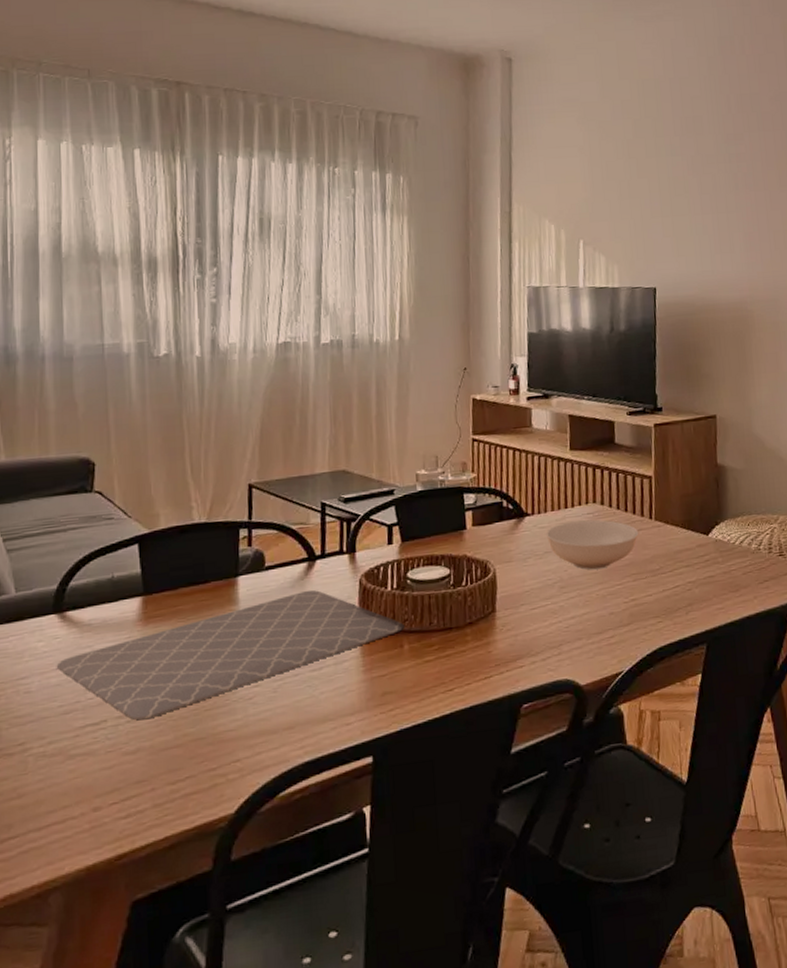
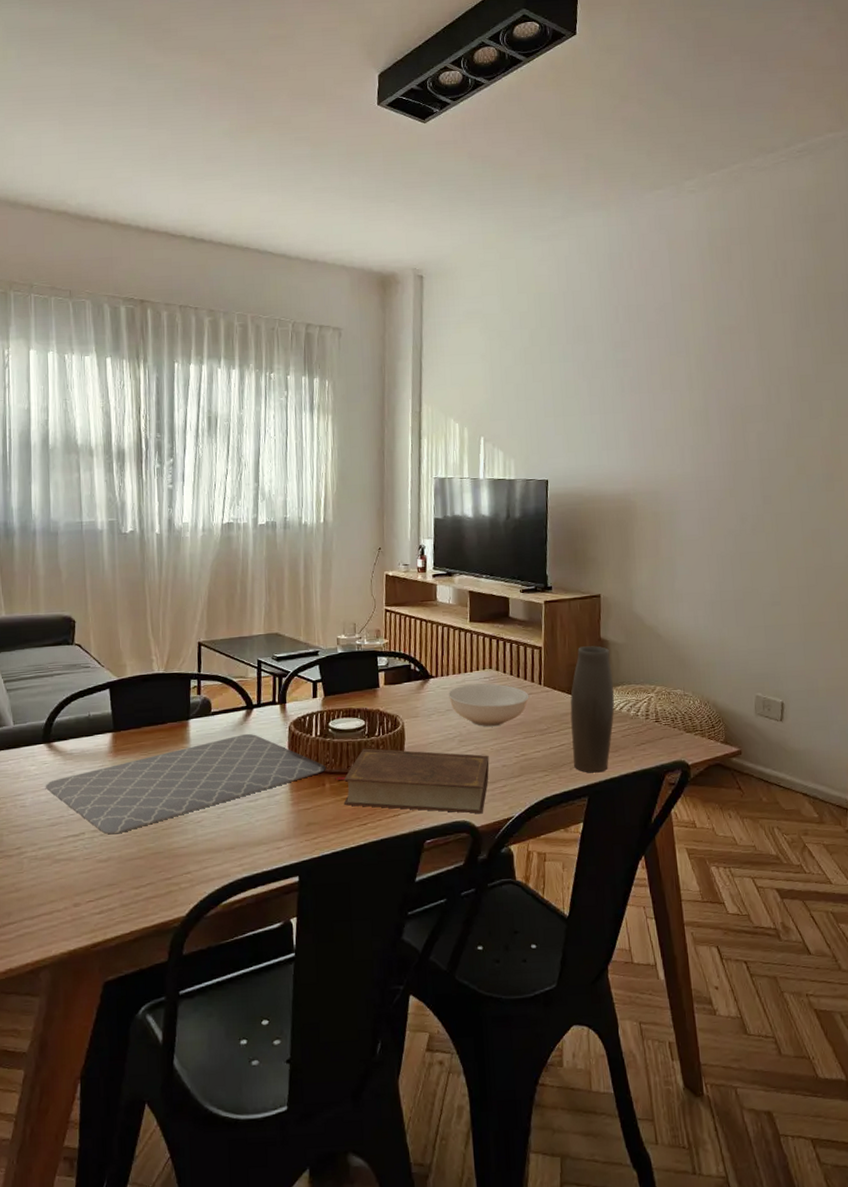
book: none [415,600,595,671] -> present [335,748,490,814]
vase: none [684,472,734,617] -> present [570,646,615,773]

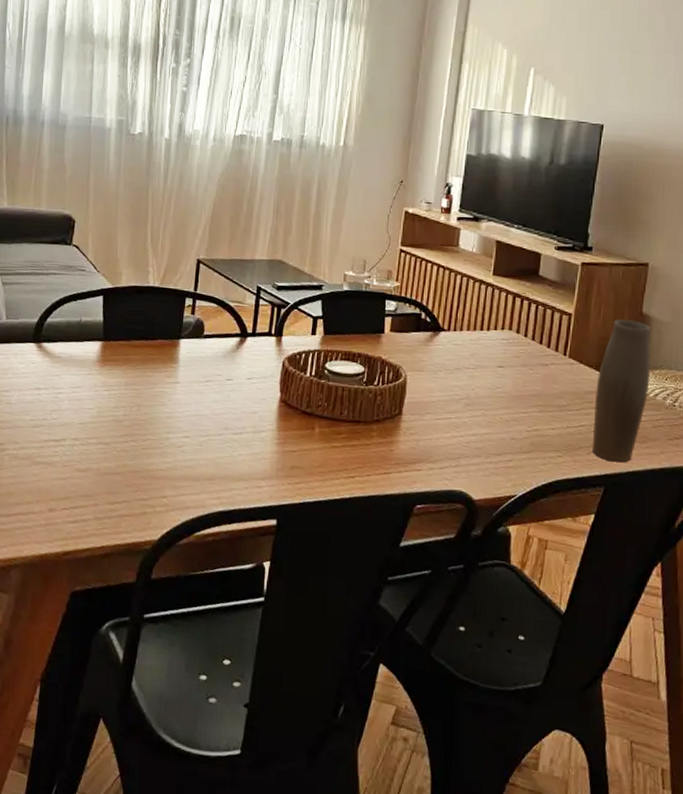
placemat: present [45,734,327,835] -> none [31,363,319,446]
book: present [335,748,490,814] -> none [325,396,497,487]
bowl: present [448,683,530,727] -> none [459,343,551,395]

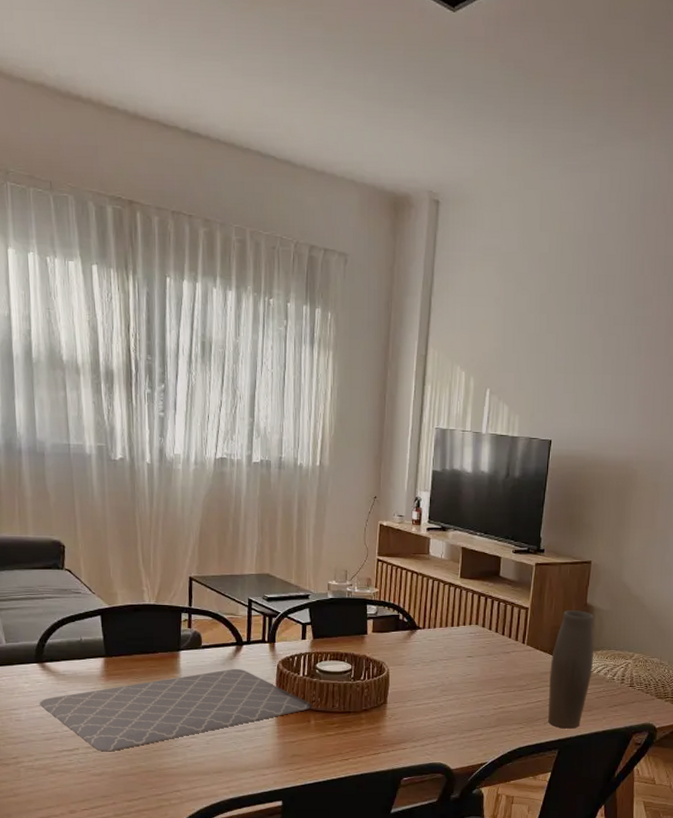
placemat: none [31,363,319,446] -> present [39,669,313,752]

